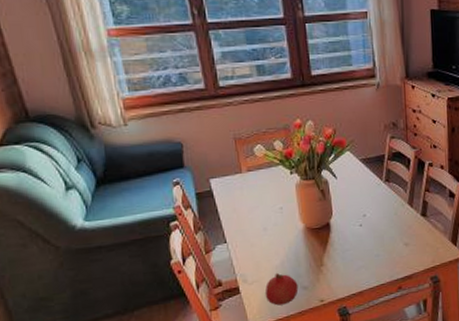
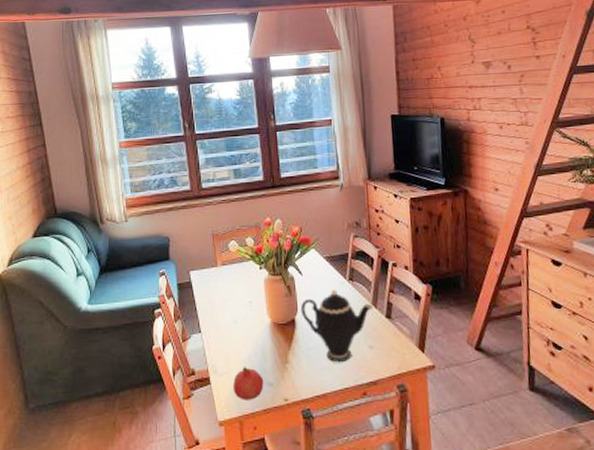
teapot: none [335,191,410,262] -> present [300,289,374,363]

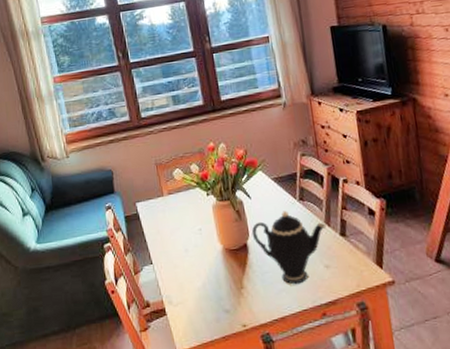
fruit: present [232,366,264,400] -> none [189,294,221,329]

